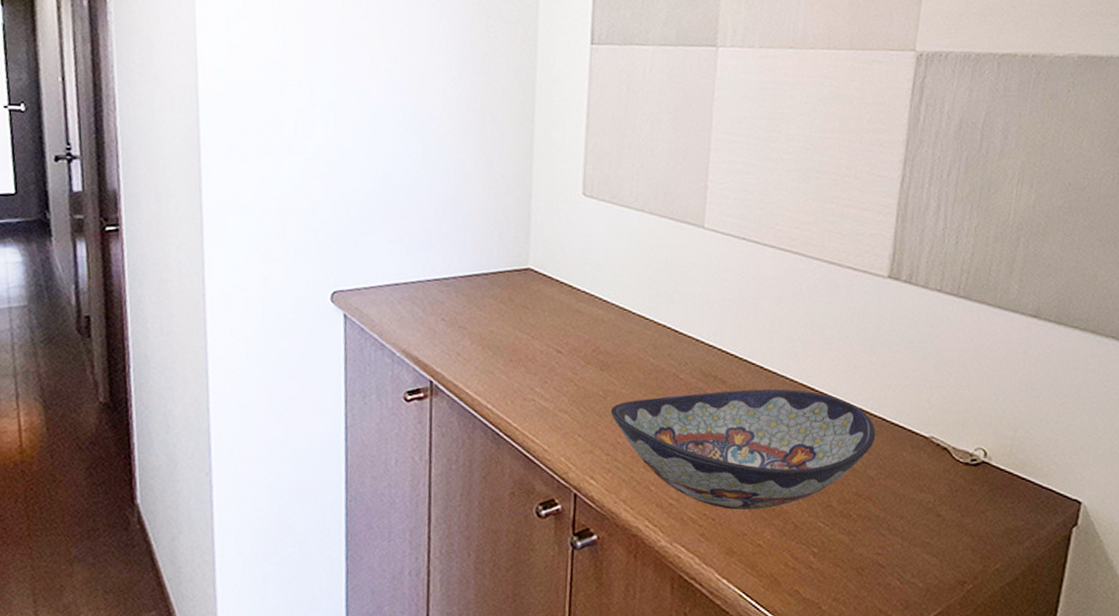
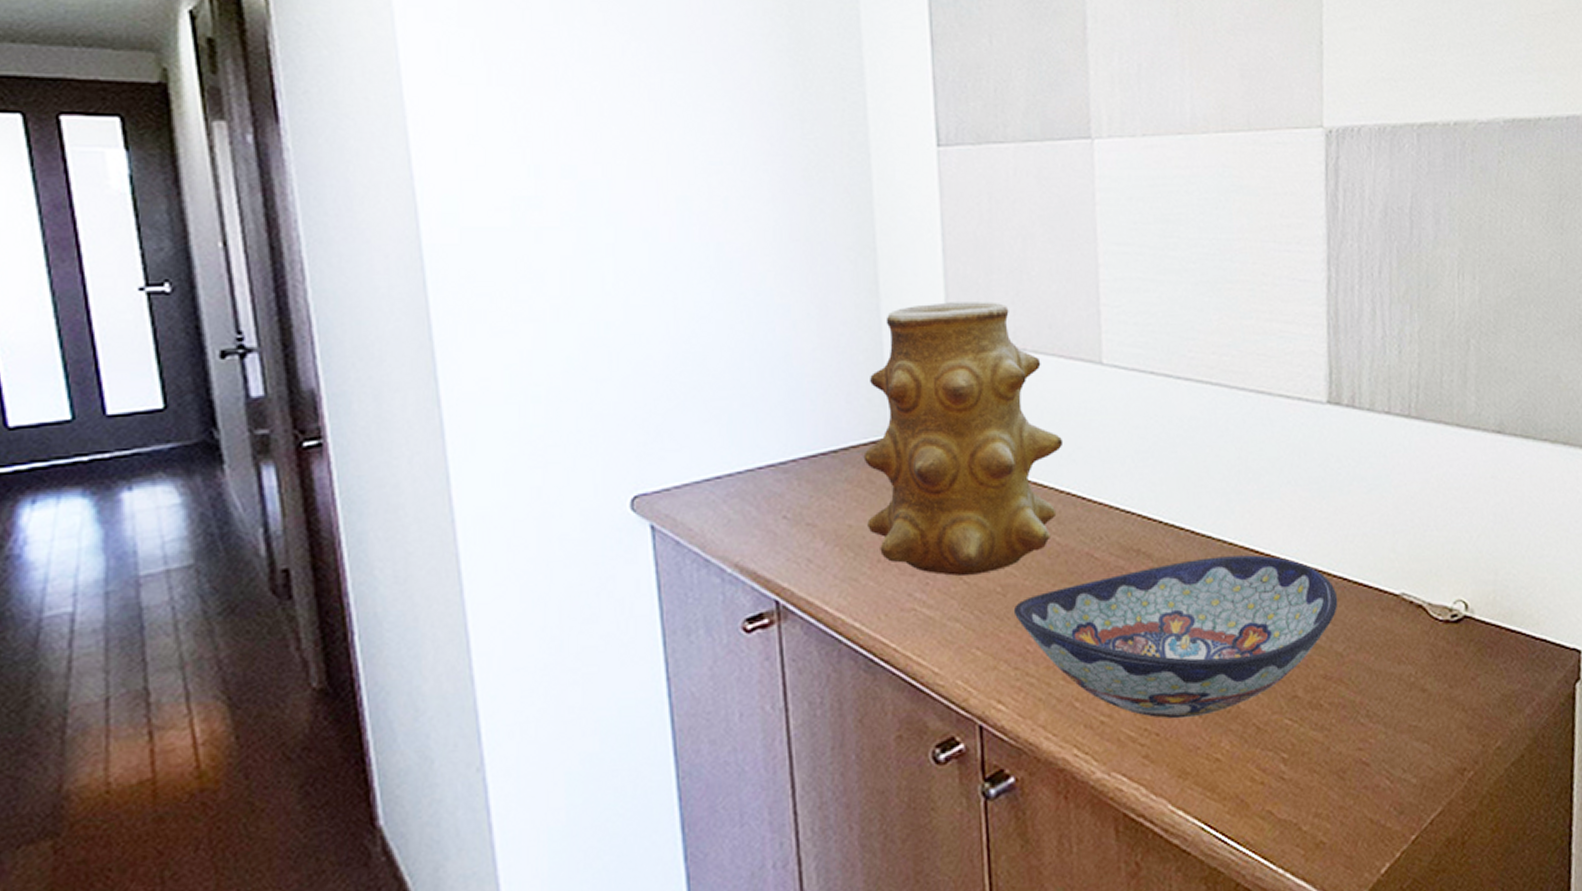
vase: none [505,168,665,380] -> present [863,302,1064,576]

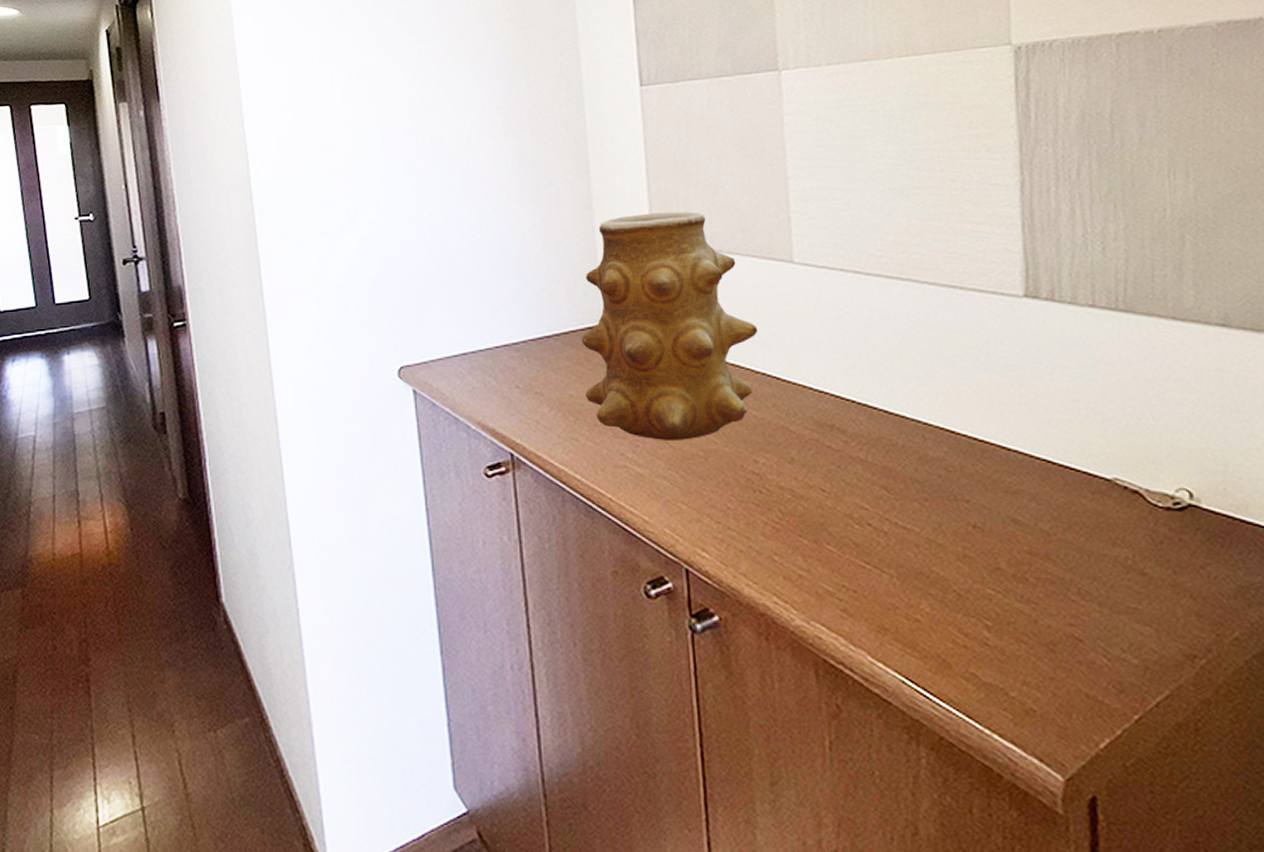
decorative bowl: present [1013,555,1338,719] -> none [714,435,1043,579]

